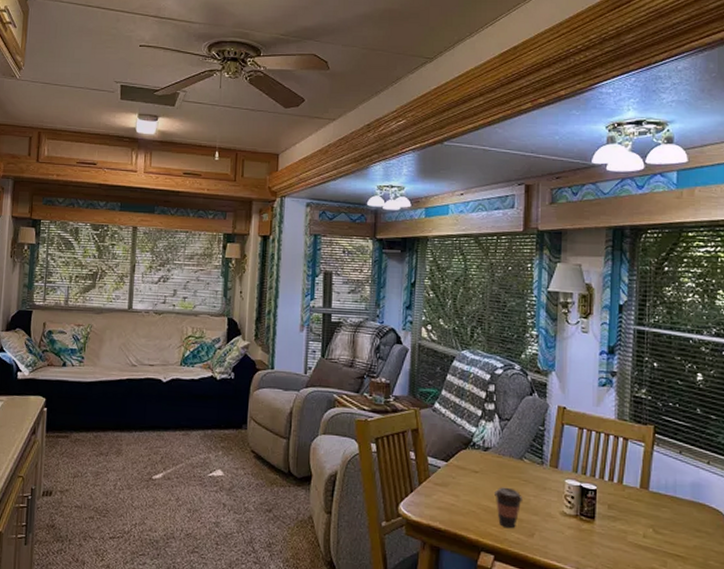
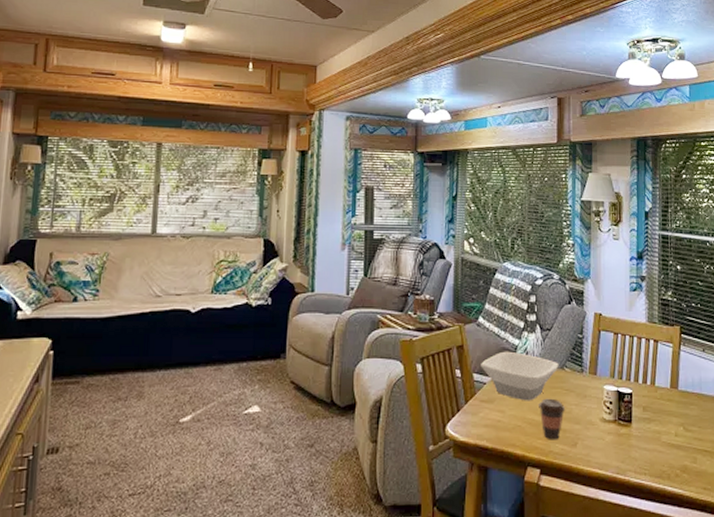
bowl: none [436,437,518,488] -> present [481,351,559,401]

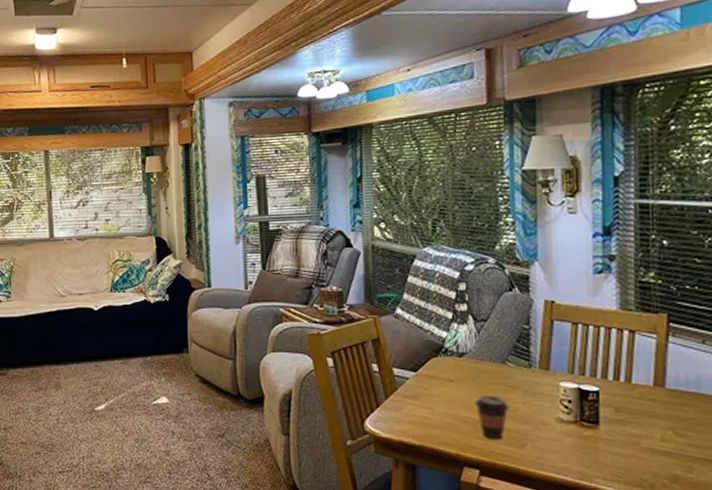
bowl: present [481,351,559,401] -> none [401,344,499,398]

